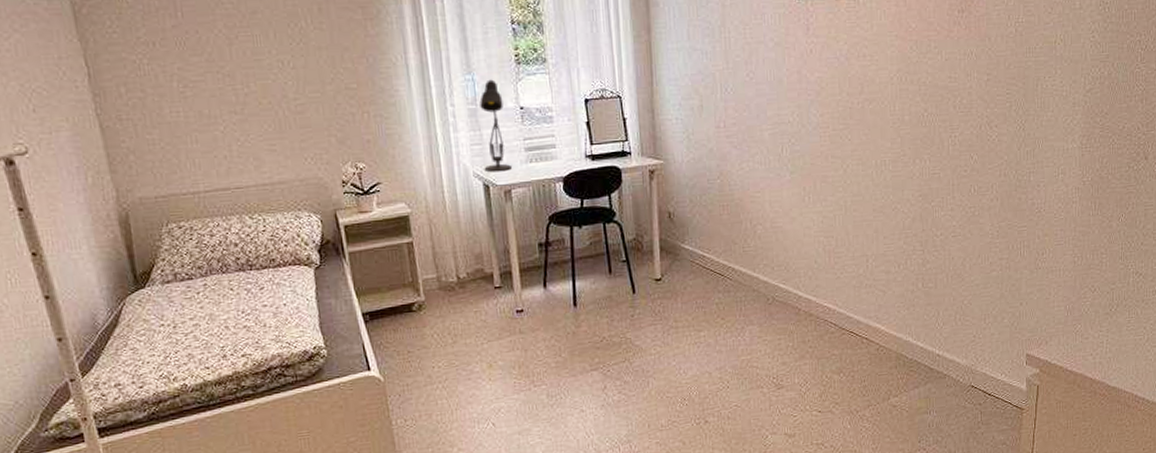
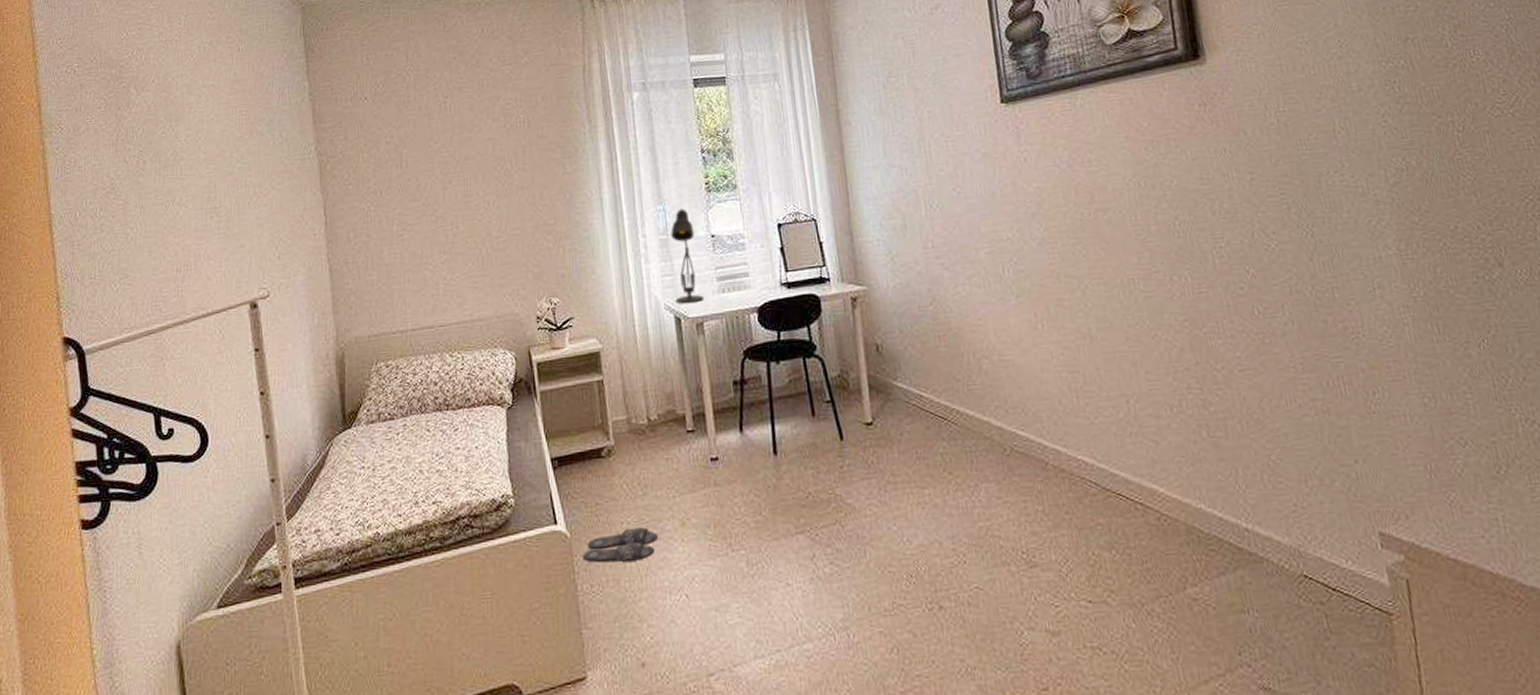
slippers: none [396,370,467,401] -> present [583,527,658,563]

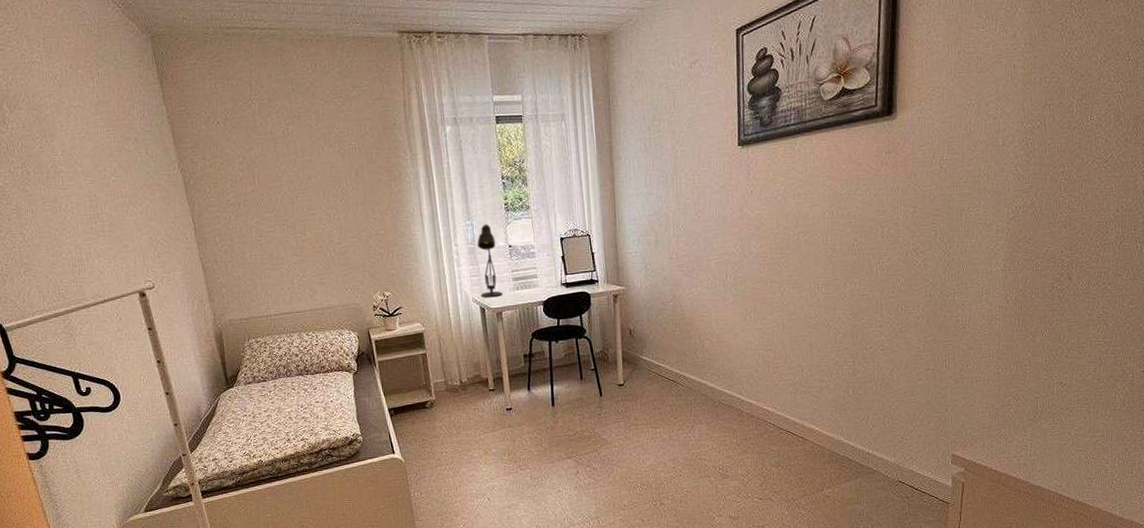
slippers: present [583,527,658,563] -> none [414,455,468,478]

